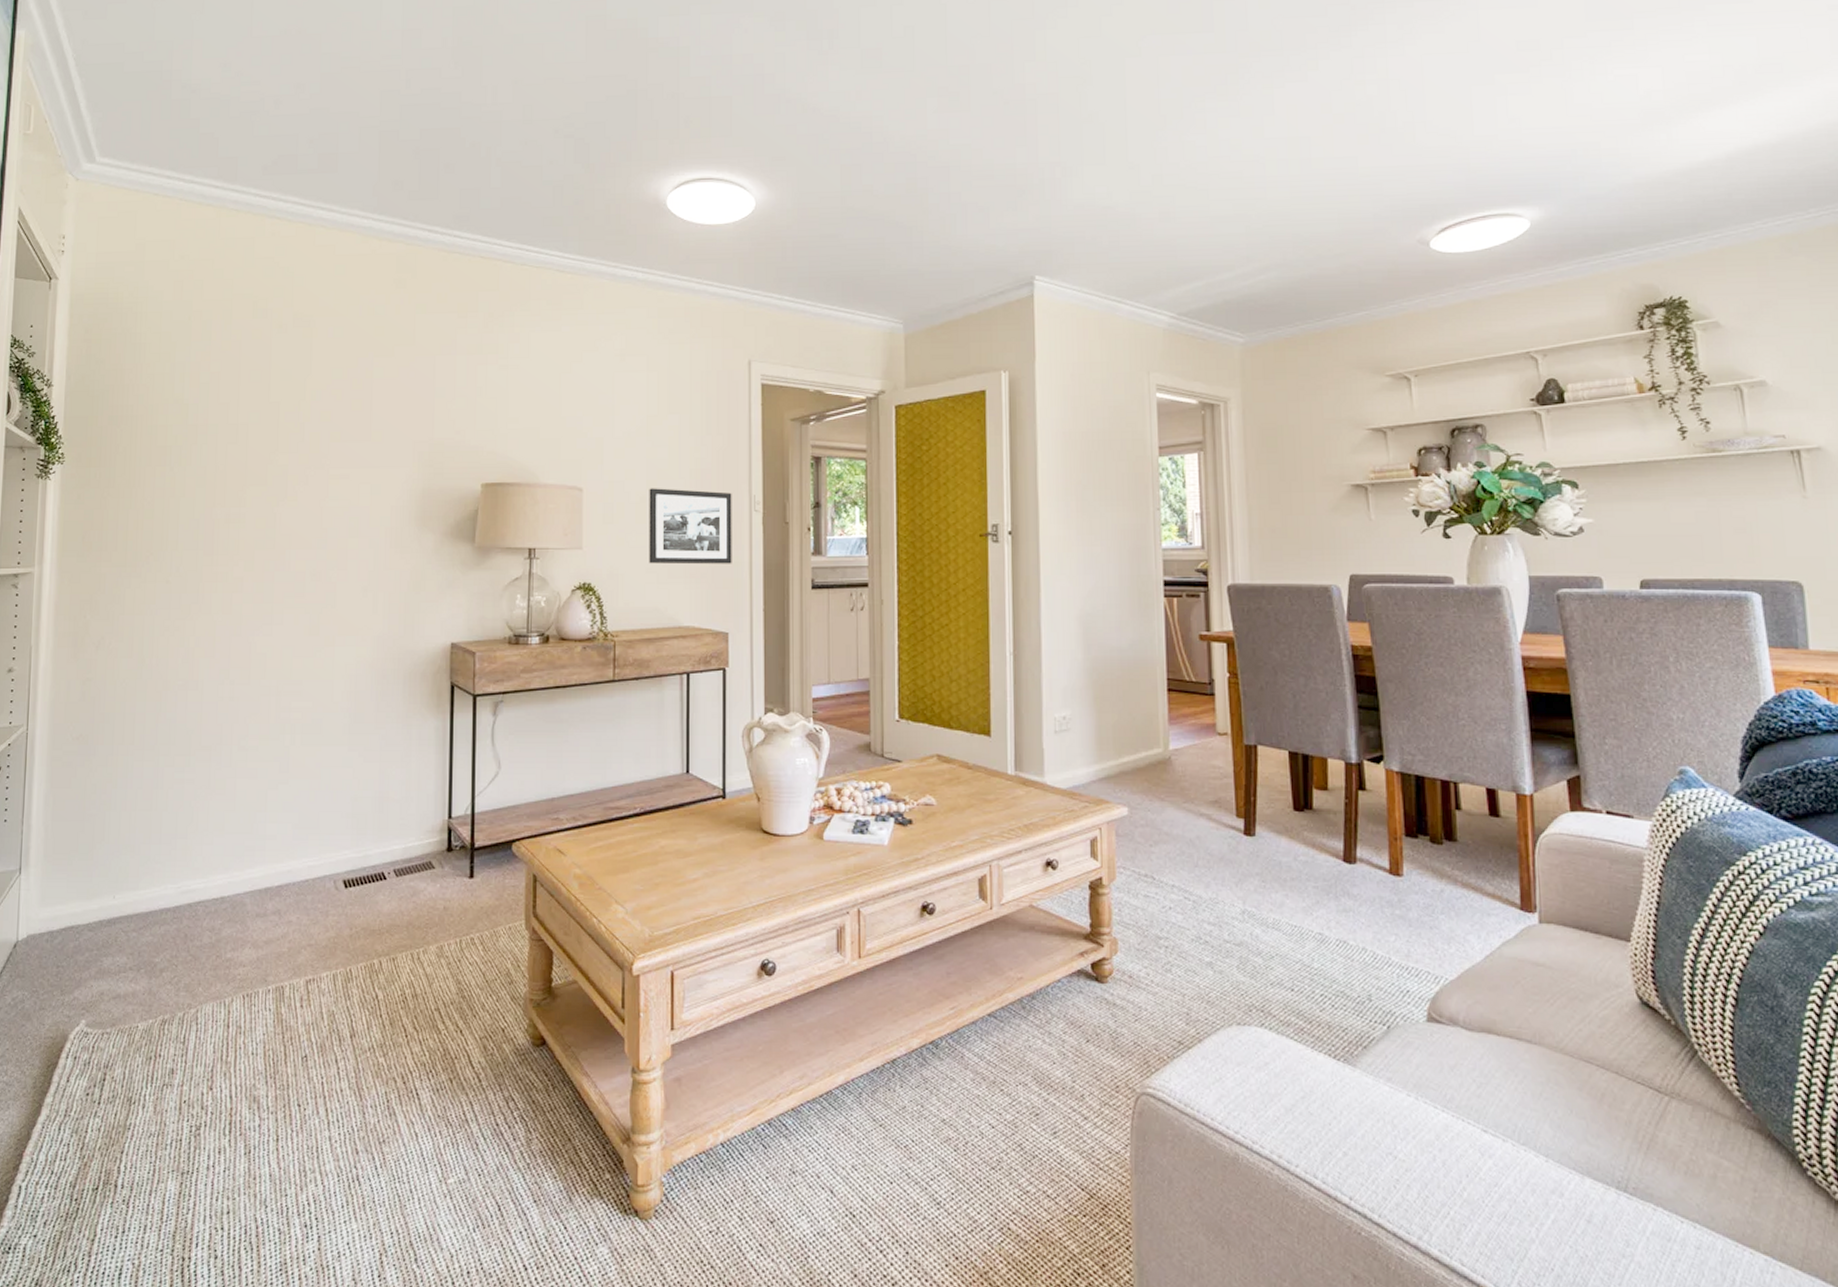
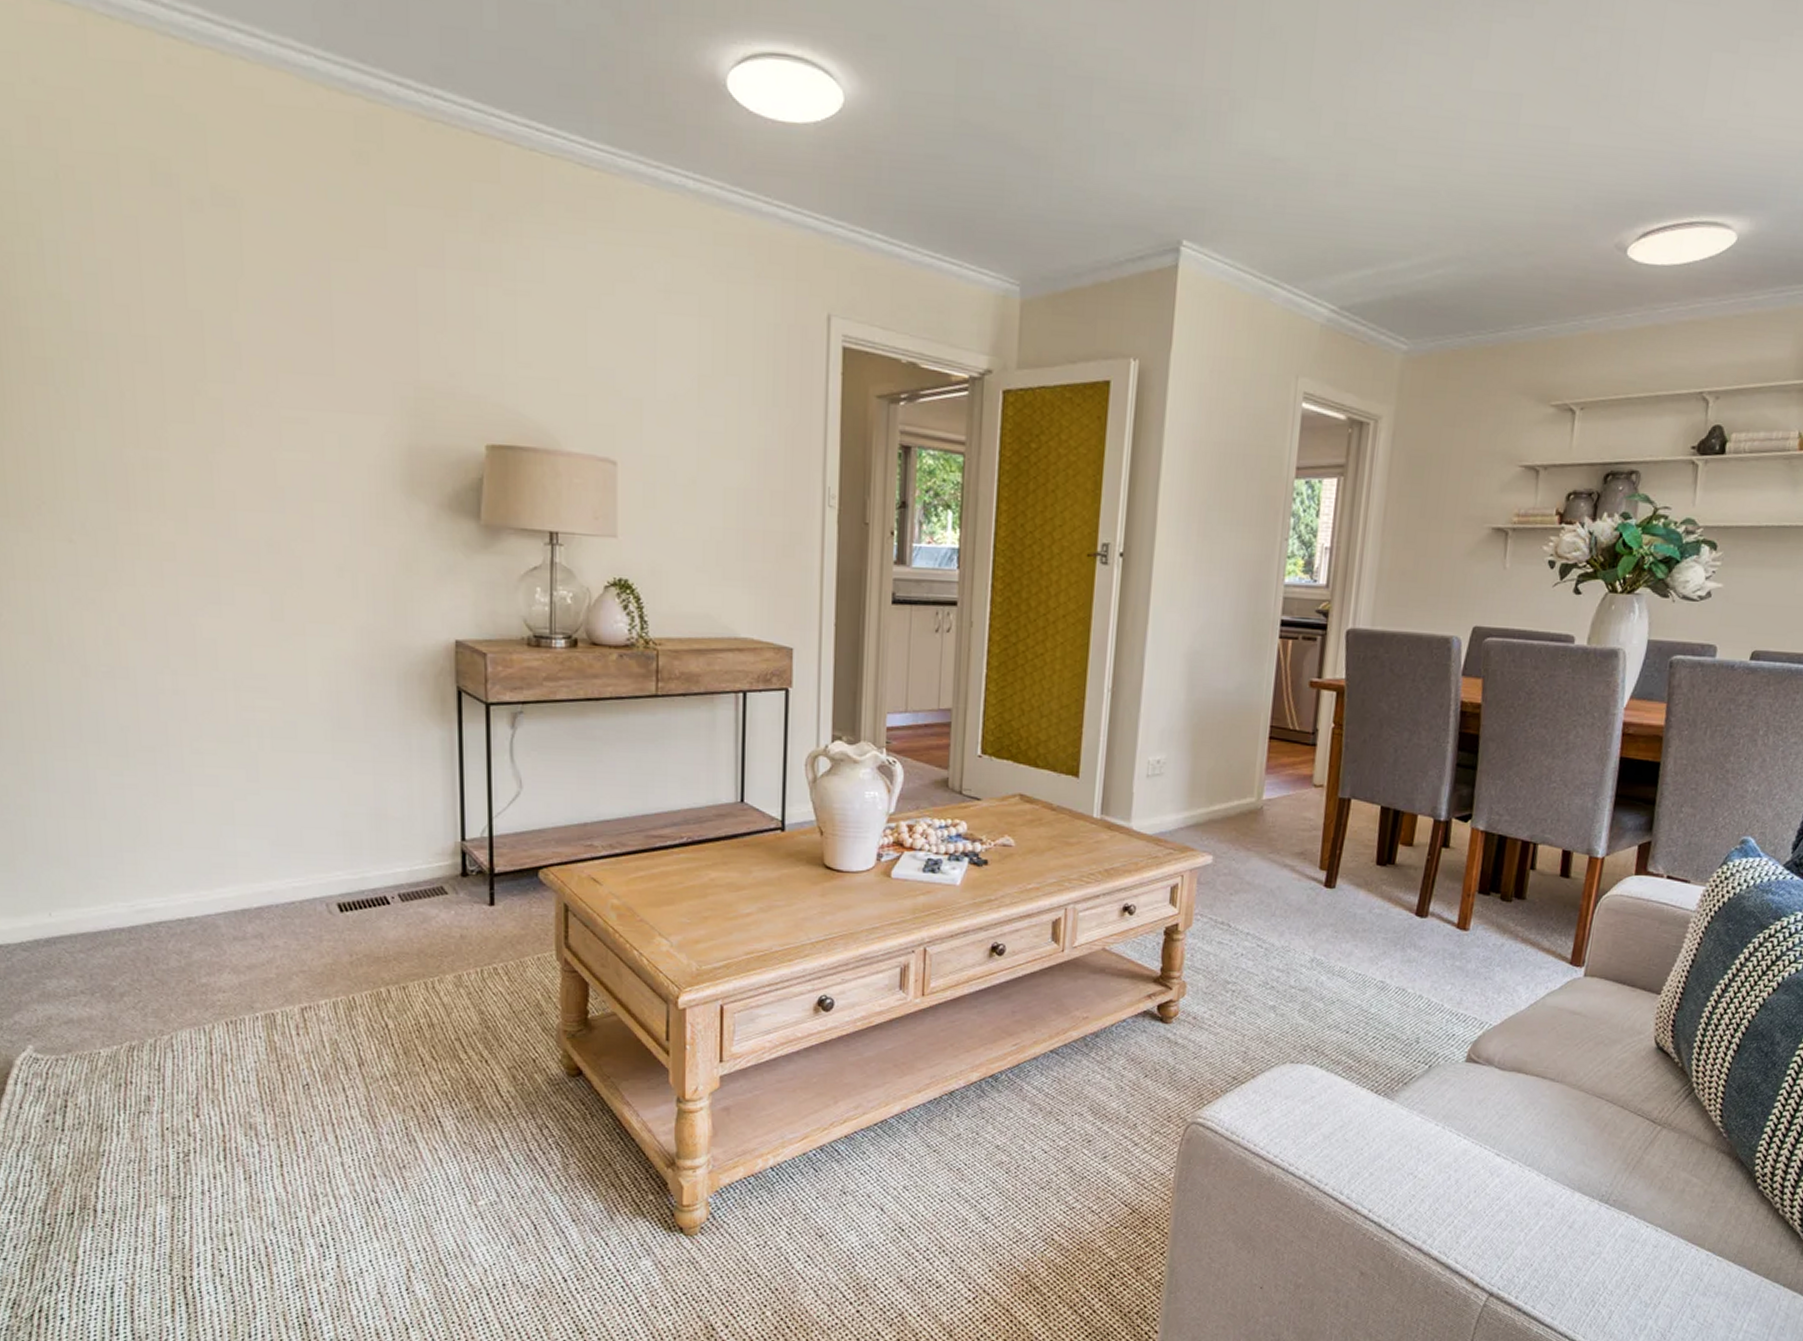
picture frame: present [649,488,732,565] -> none [699,468,802,569]

